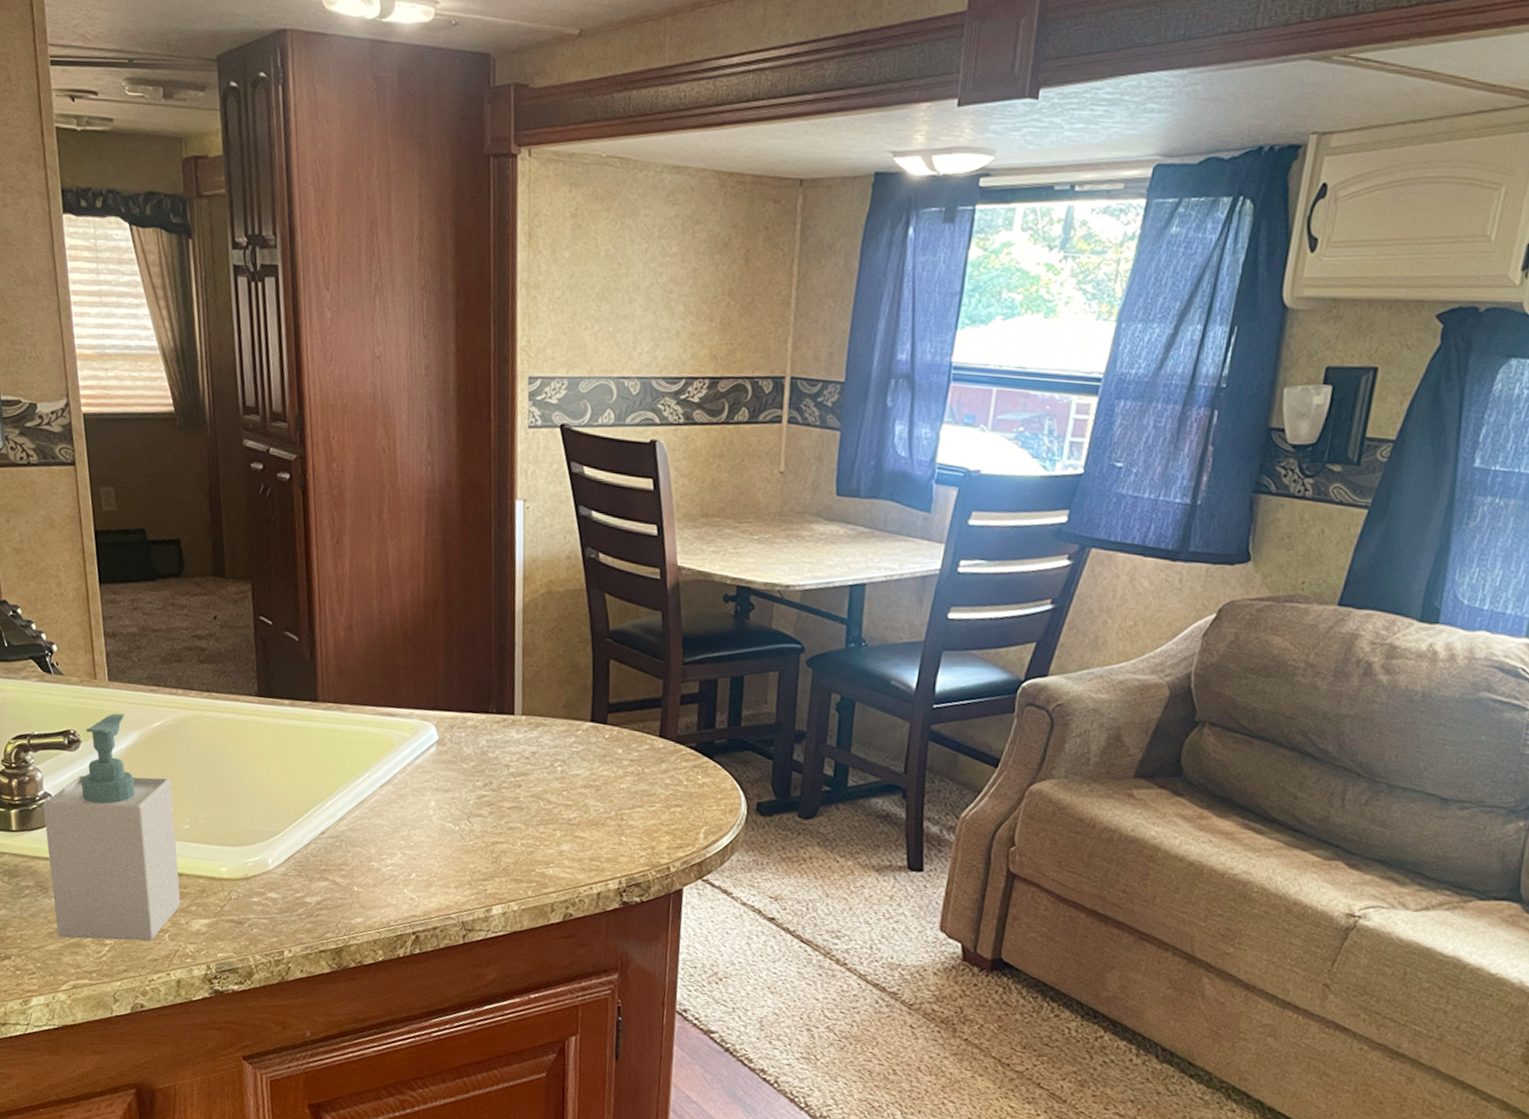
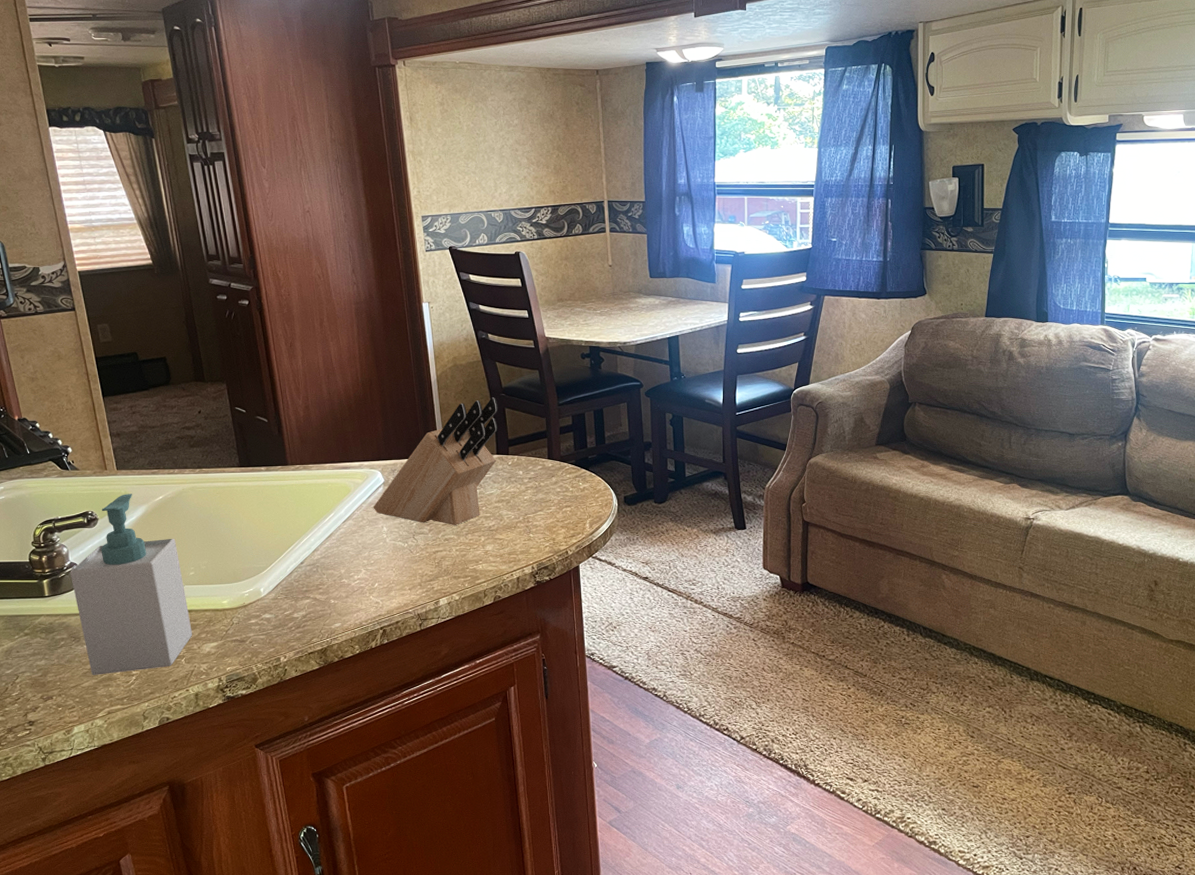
knife block: none [420,642,601,812] -> present [373,397,498,526]

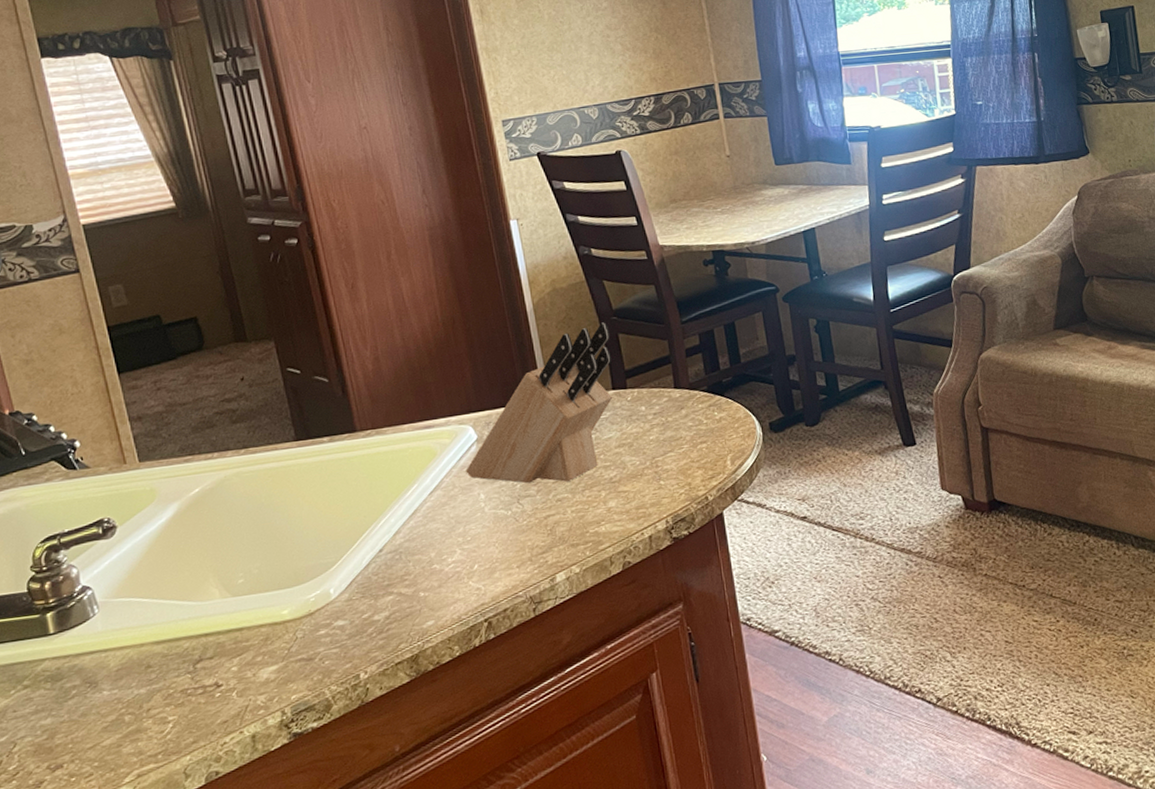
soap bottle: present [70,494,192,675] -> none [82,490,245,729]

